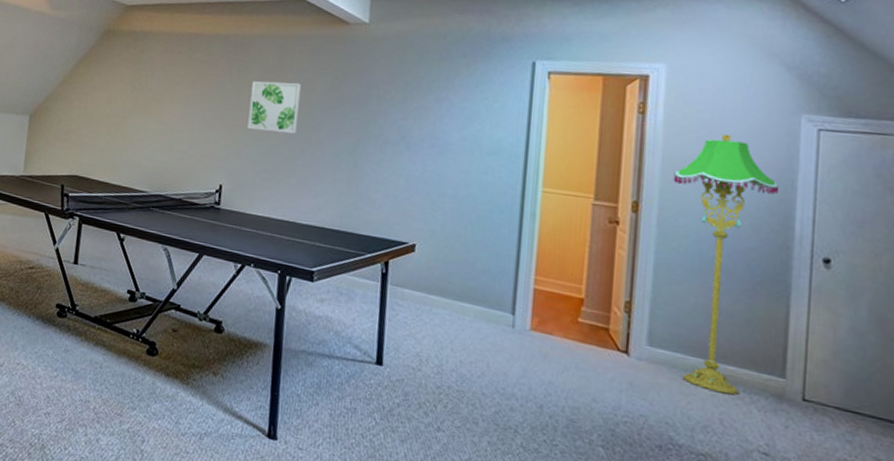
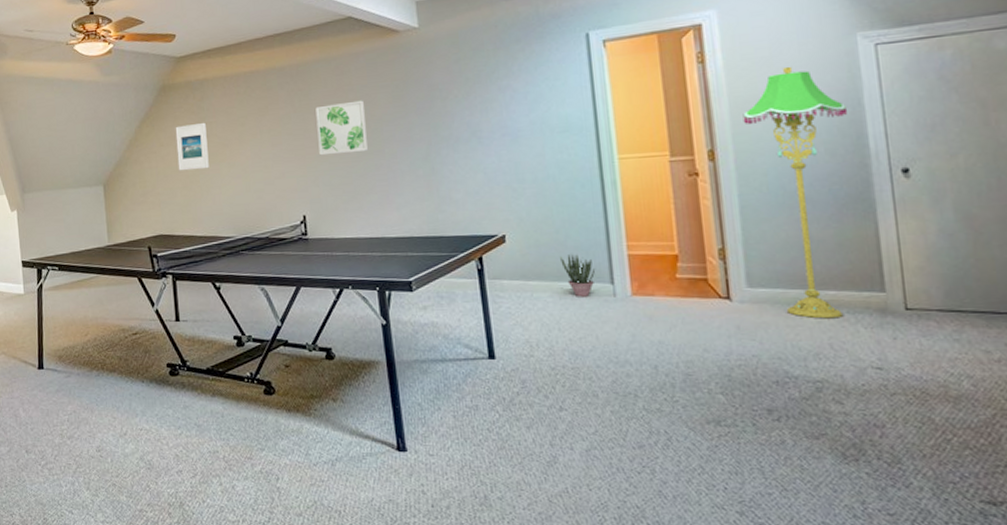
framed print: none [106,72,142,120] -> present [175,122,209,171]
potted plant: none [466,276,499,323] -> present [560,253,596,297]

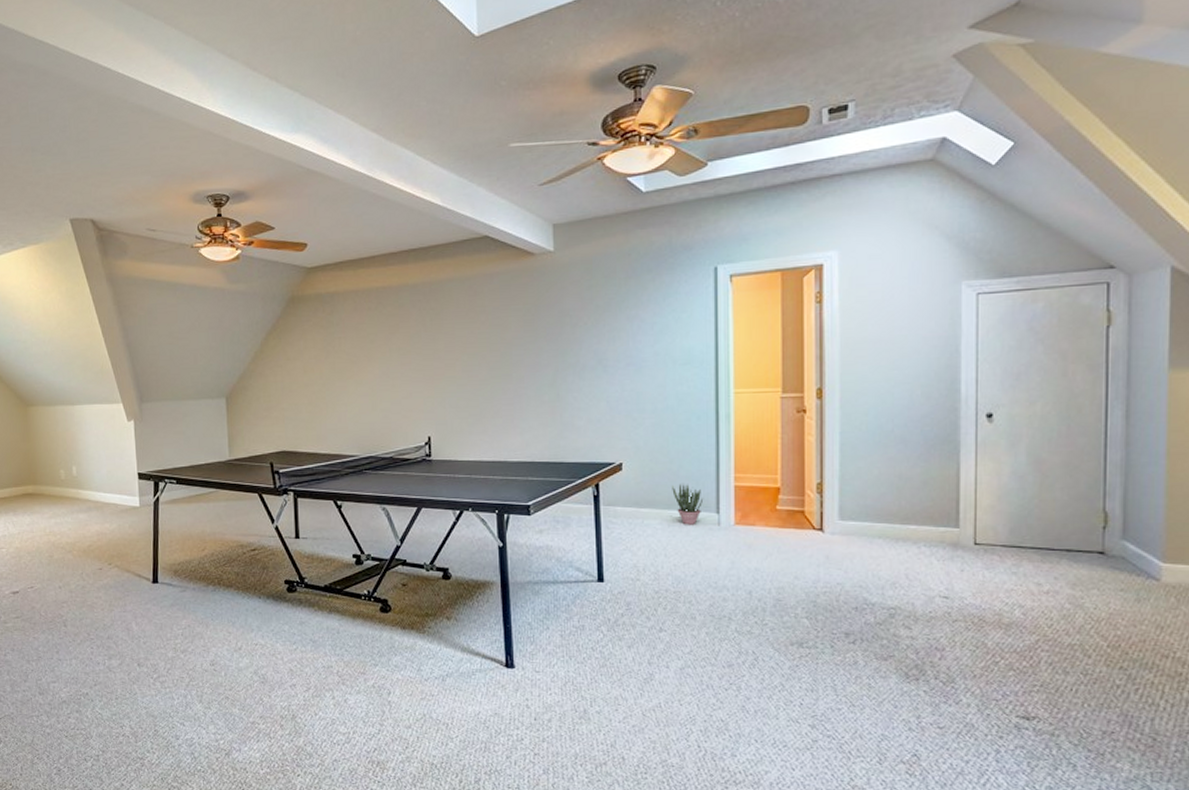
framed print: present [175,122,209,171] -> none [303,337,336,387]
wall art: present [315,100,368,156] -> none [446,322,496,377]
floor lamp: present [743,66,847,319] -> none [852,310,944,551]

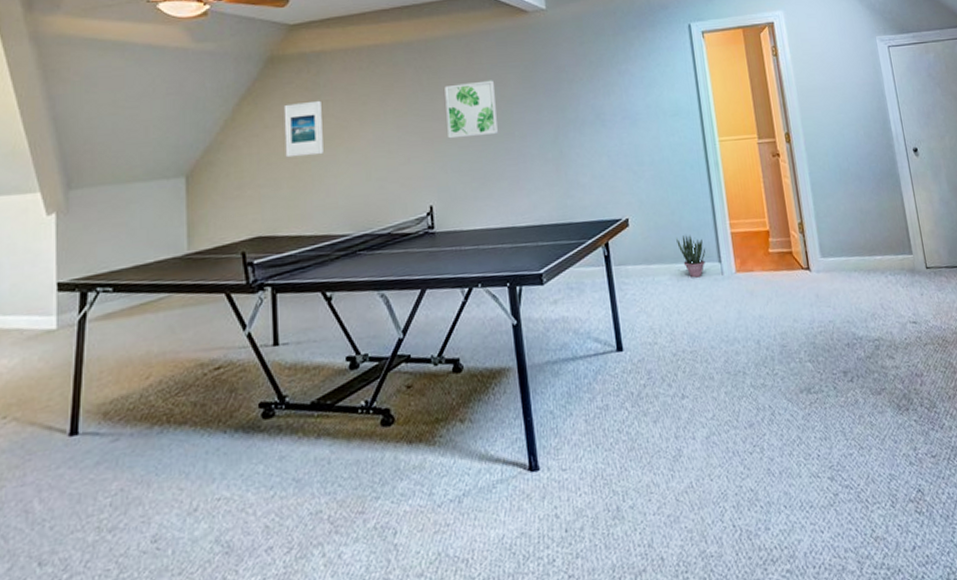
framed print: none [303,337,336,387] -> present [283,100,323,158]
wall art: none [446,322,496,377] -> present [444,80,498,139]

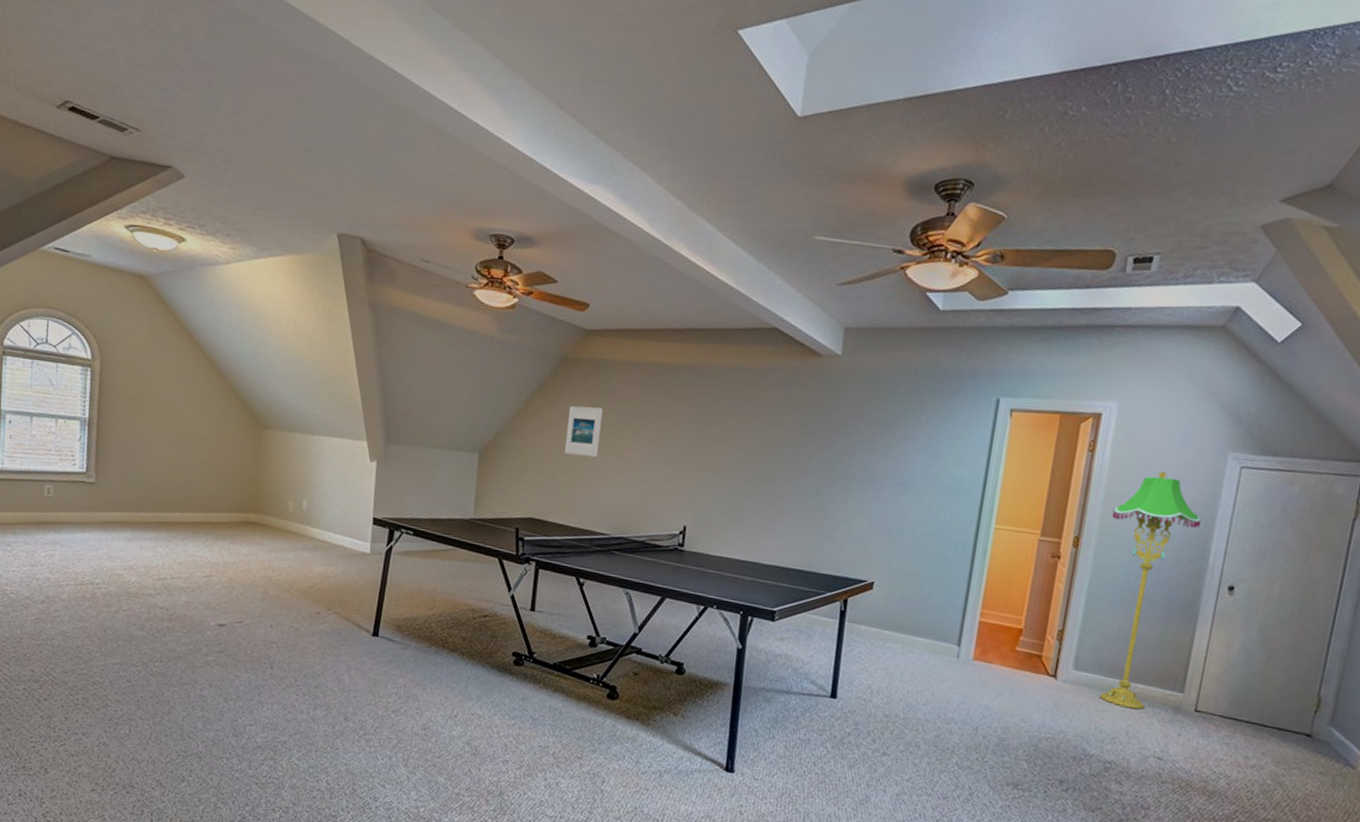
wall art: present [444,80,498,139] -> none [713,416,771,472]
potted plant: present [676,234,706,278] -> none [918,611,948,654]
floor lamp: none [807,61,887,282] -> present [1100,471,1201,710]

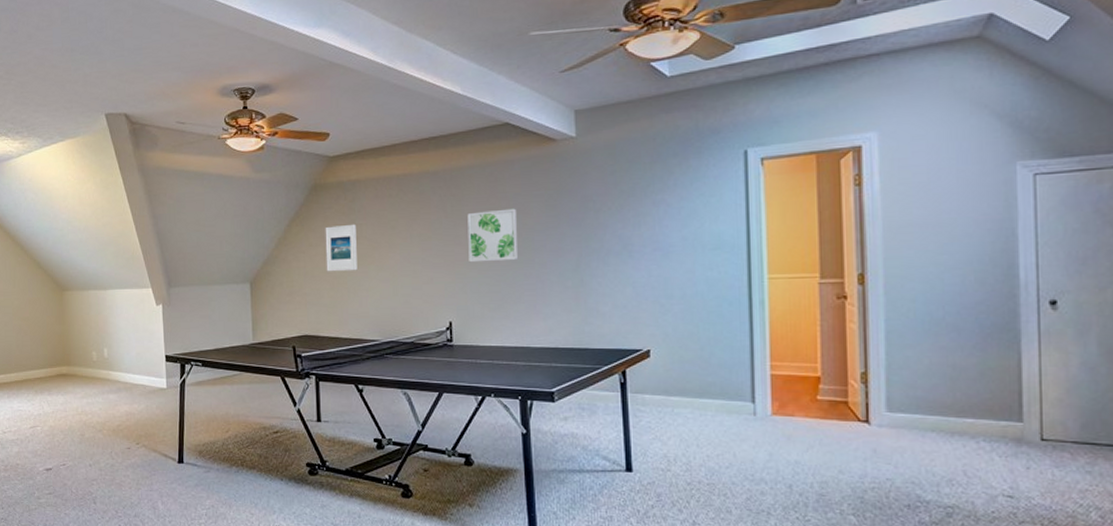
wall art: none [713,416,771,472] -> present [467,208,518,263]
floor lamp: present [1100,471,1201,710] -> none [896,192,1000,446]

